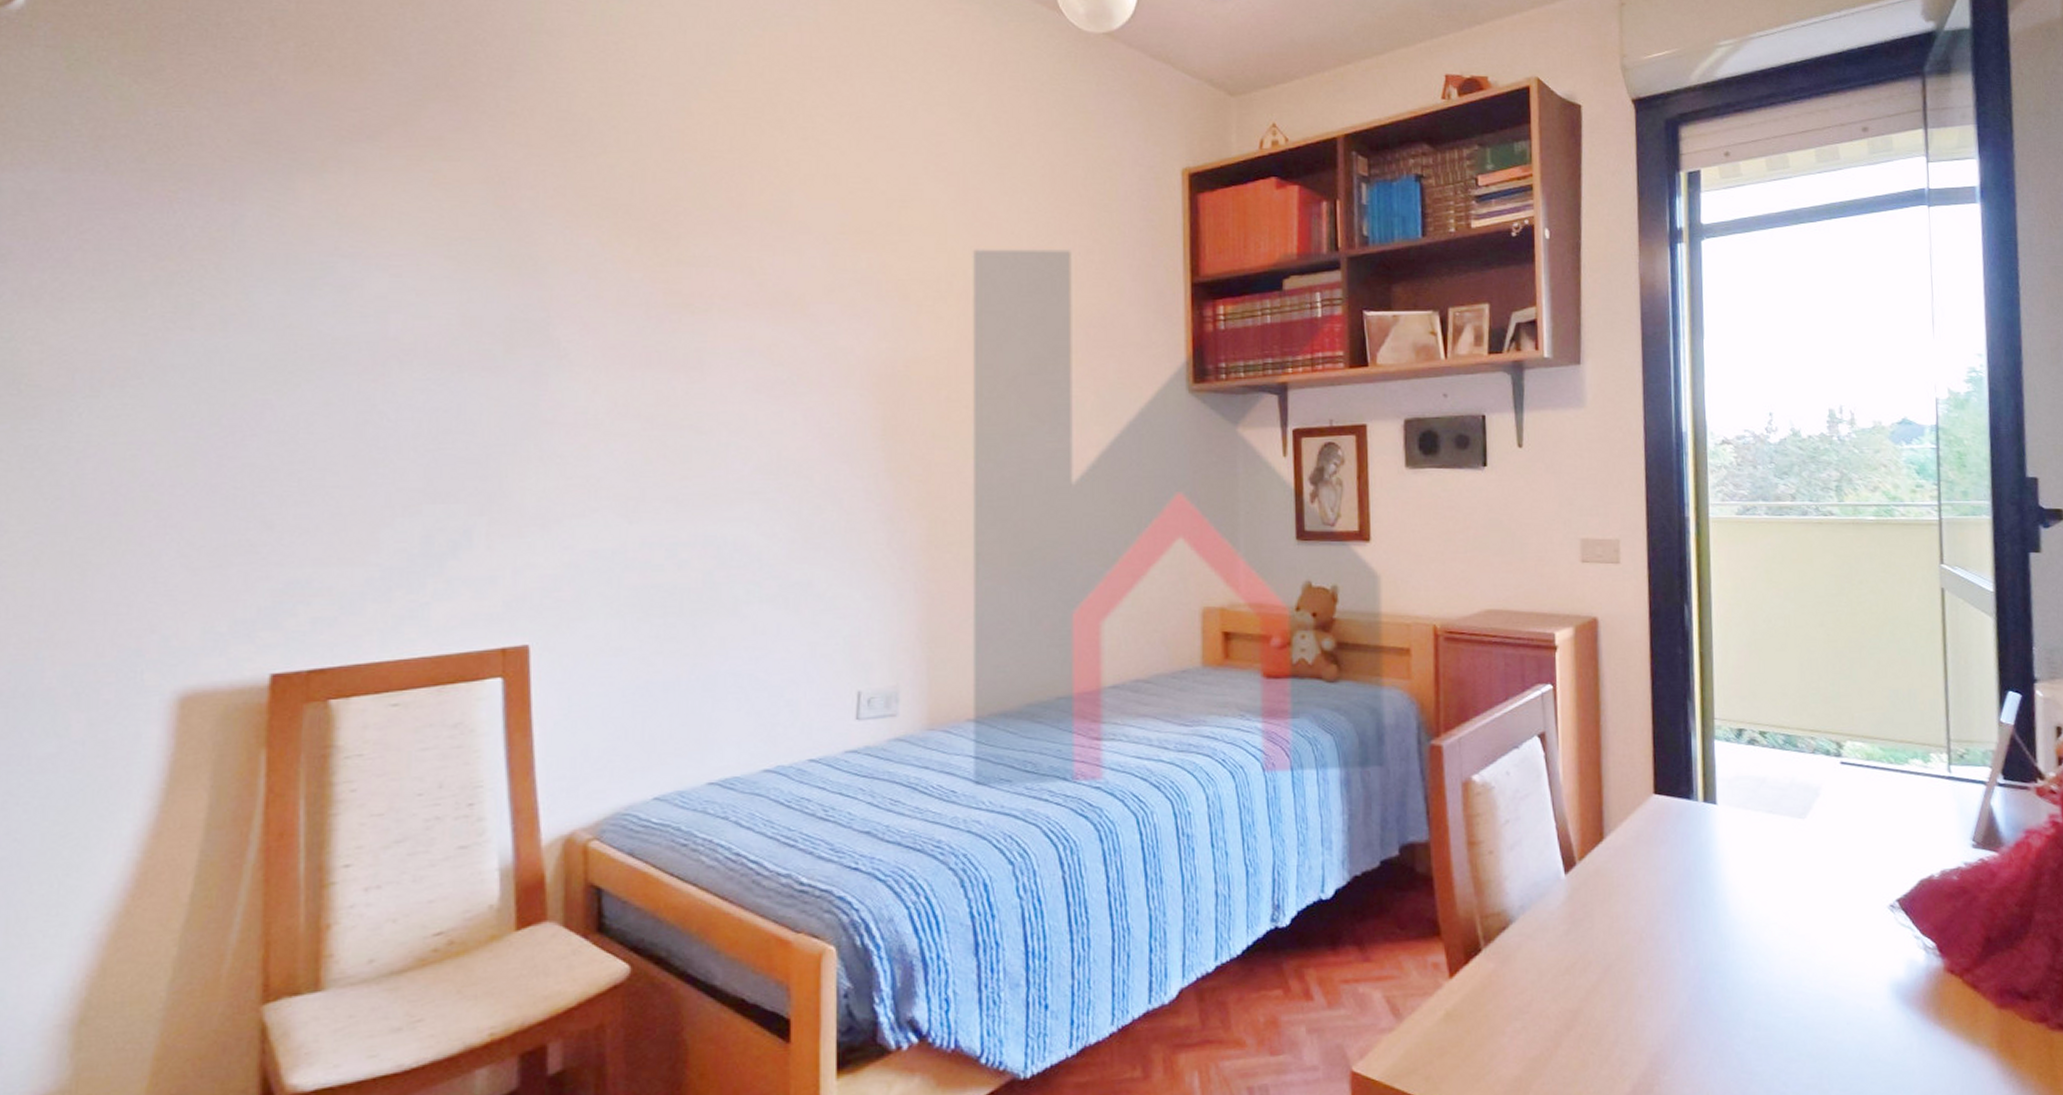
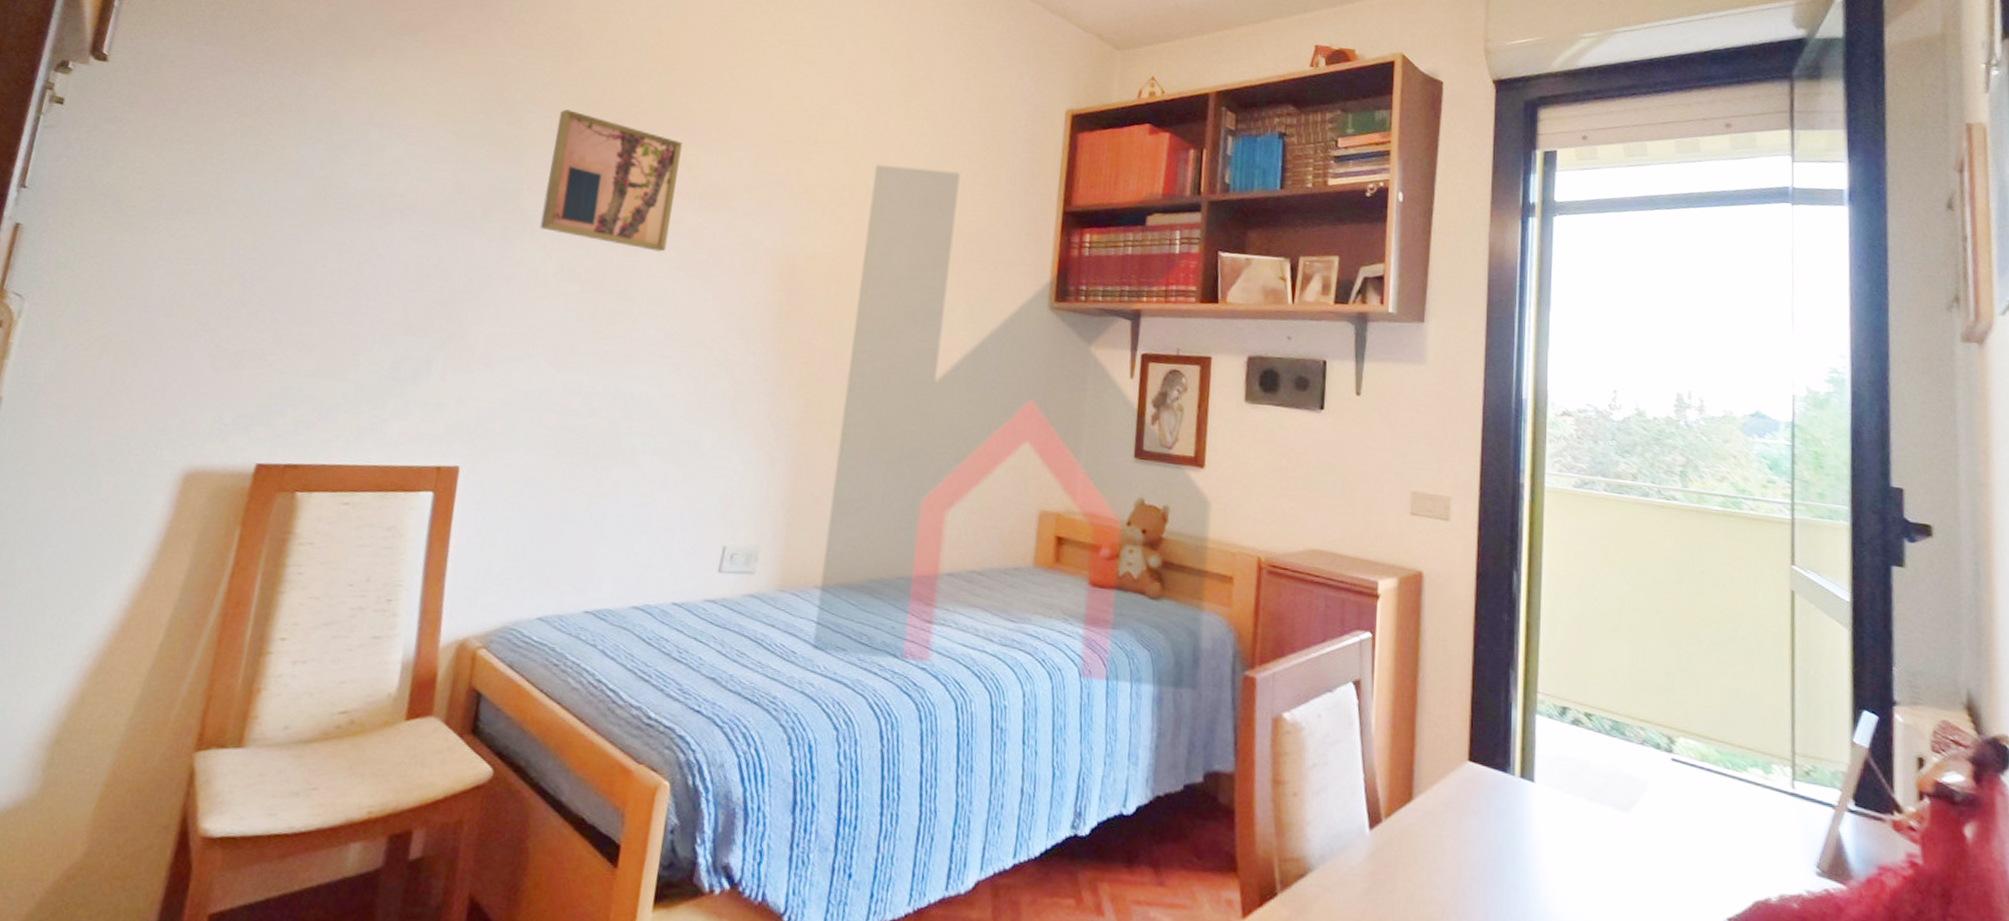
wall art: none [578,217,741,374] -> present [539,109,683,252]

